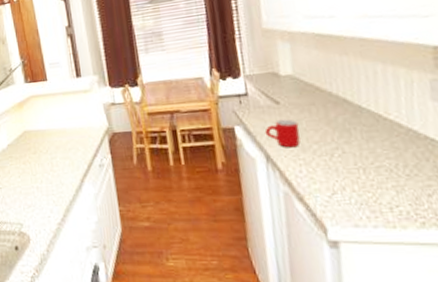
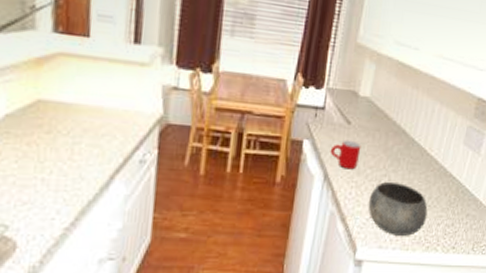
bowl: none [324,153,410,212] -> present [368,181,428,236]

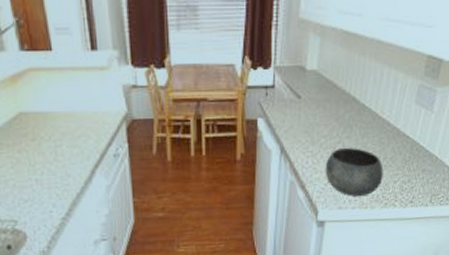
mug: present [330,140,362,170] -> none [284,113,313,141]

